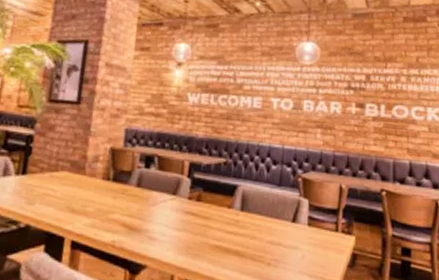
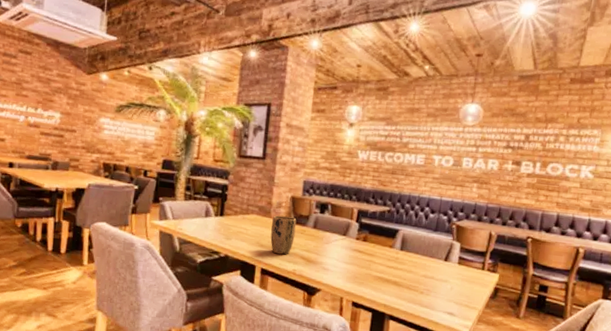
plant pot: none [84,172,117,222] -> present [270,215,297,255]

